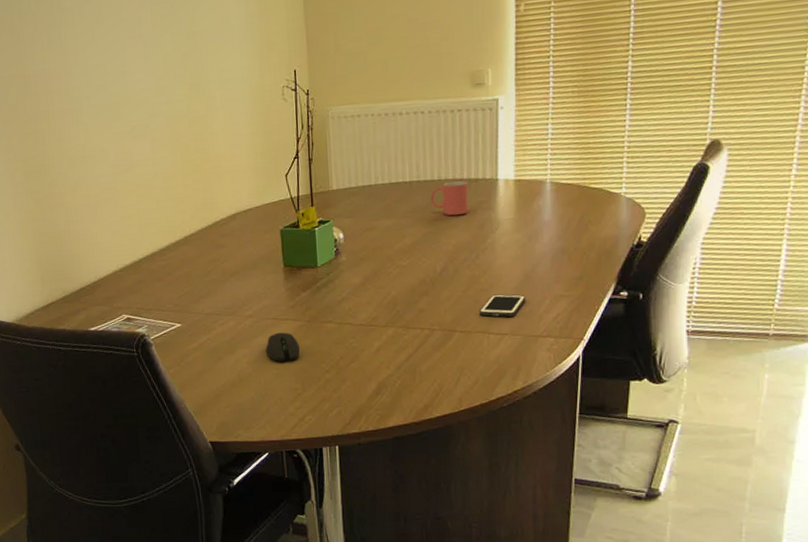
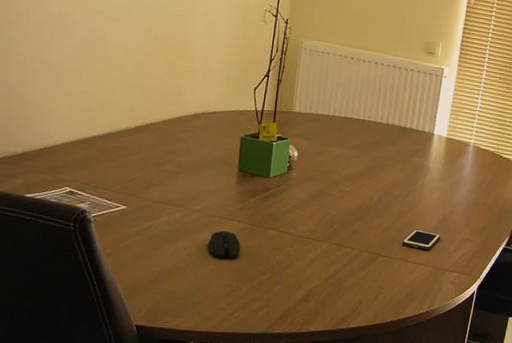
mug: present [430,180,469,216] -> none [377,127,410,158]

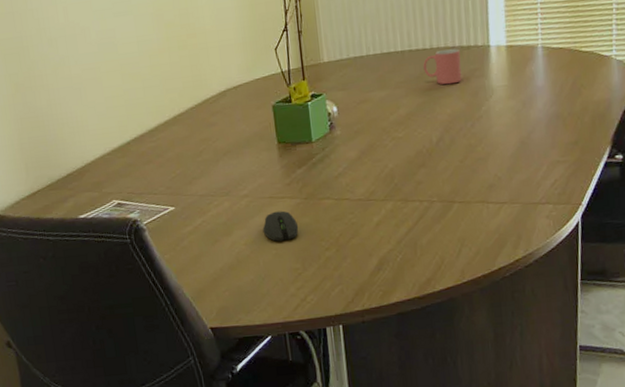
mug: none [377,127,410,158] -> present [423,48,462,85]
cell phone: present [402,229,441,250] -> none [477,162,524,186]

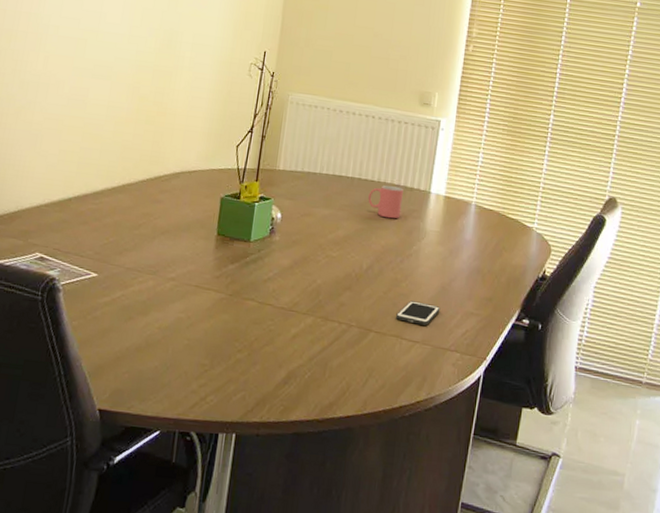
computer mouse: present [262,211,299,242] -> none [180,301,217,334]
cell phone: none [477,162,524,186] -> present [396,301,441,326]

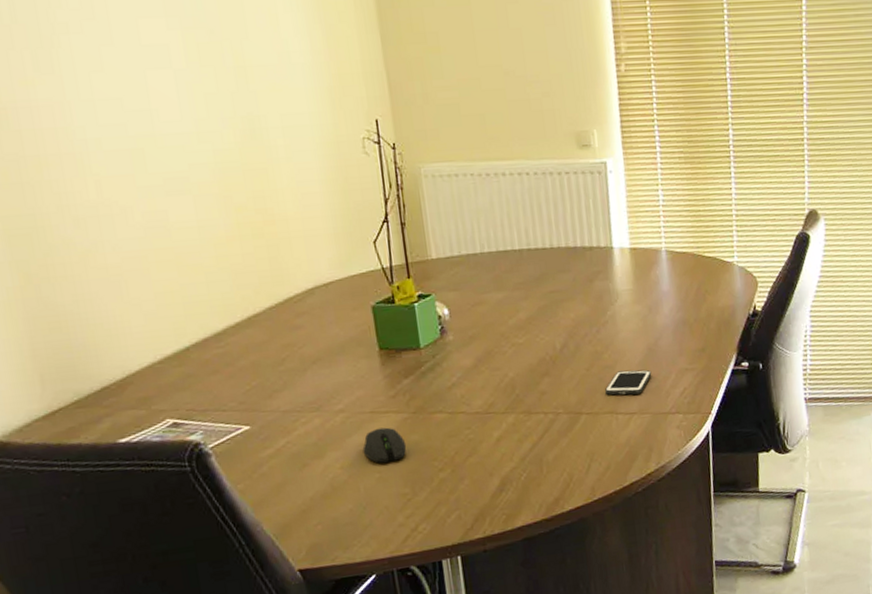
computer mouse: none [180,301,217,334] -> present [362,427,407,464]
mug: present [368,185,403,219] -> none [543,249,586,288]

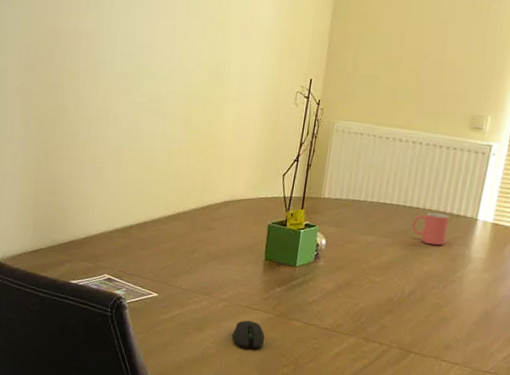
mug: none [543,249,586,288] -> present [412,212,449,246]
cell phone: present [605,370,652,395] -> none [436,325,482,349]

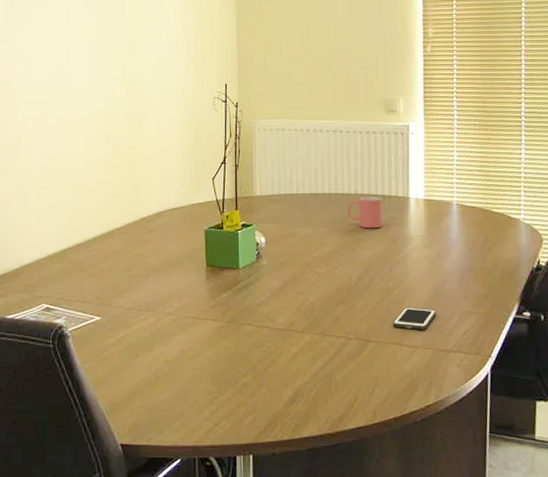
computer mouse: present [231,320,265,349] -> none [183,332,219,362]
cell phone: none [436,325,482,349] -> present [393,307,437,330]

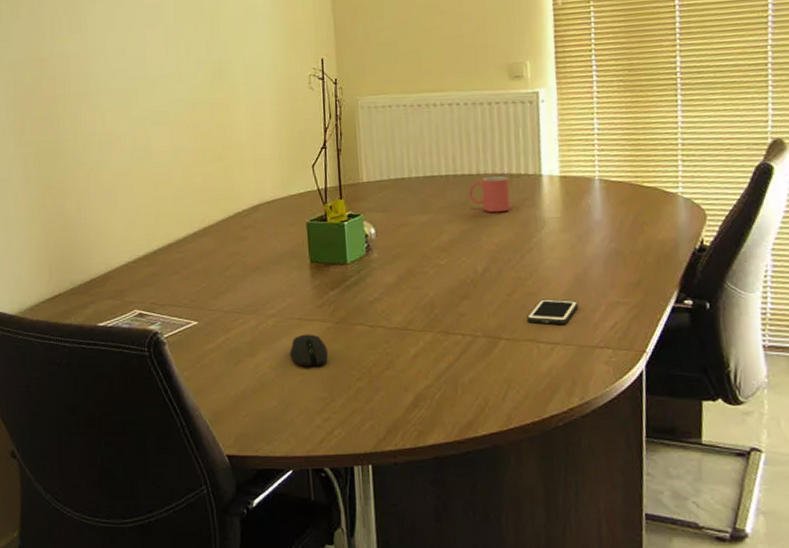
computer mouse: none [183,332,219,362] -> present [289,334,329,367]

